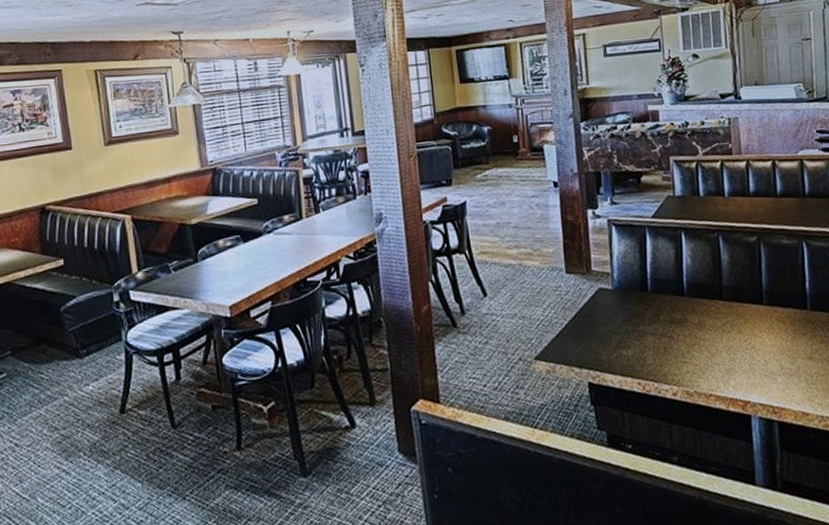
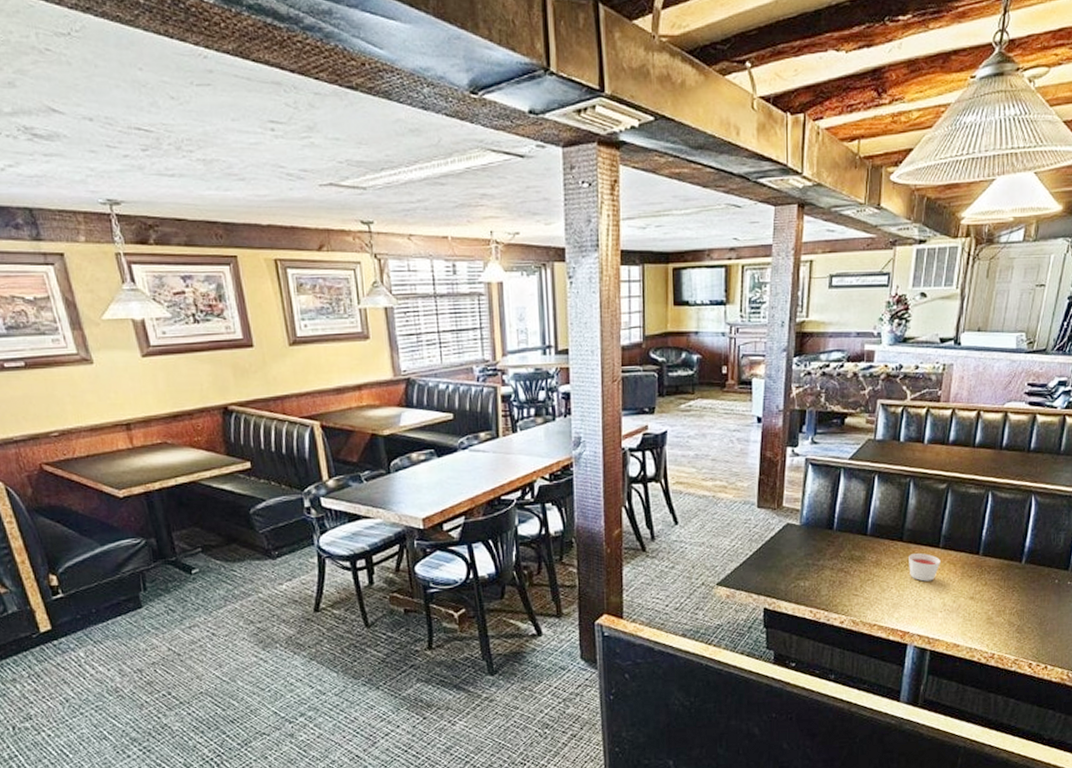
candle: none [733,311,768,343] -> present [909,553,940,582]

